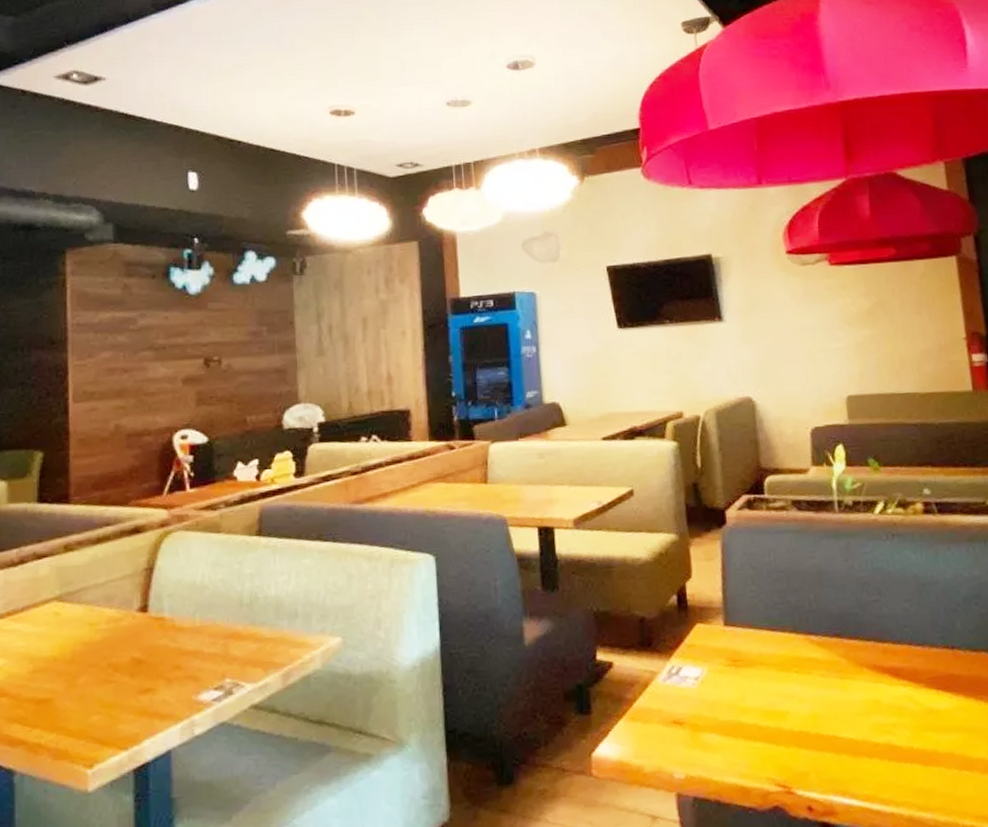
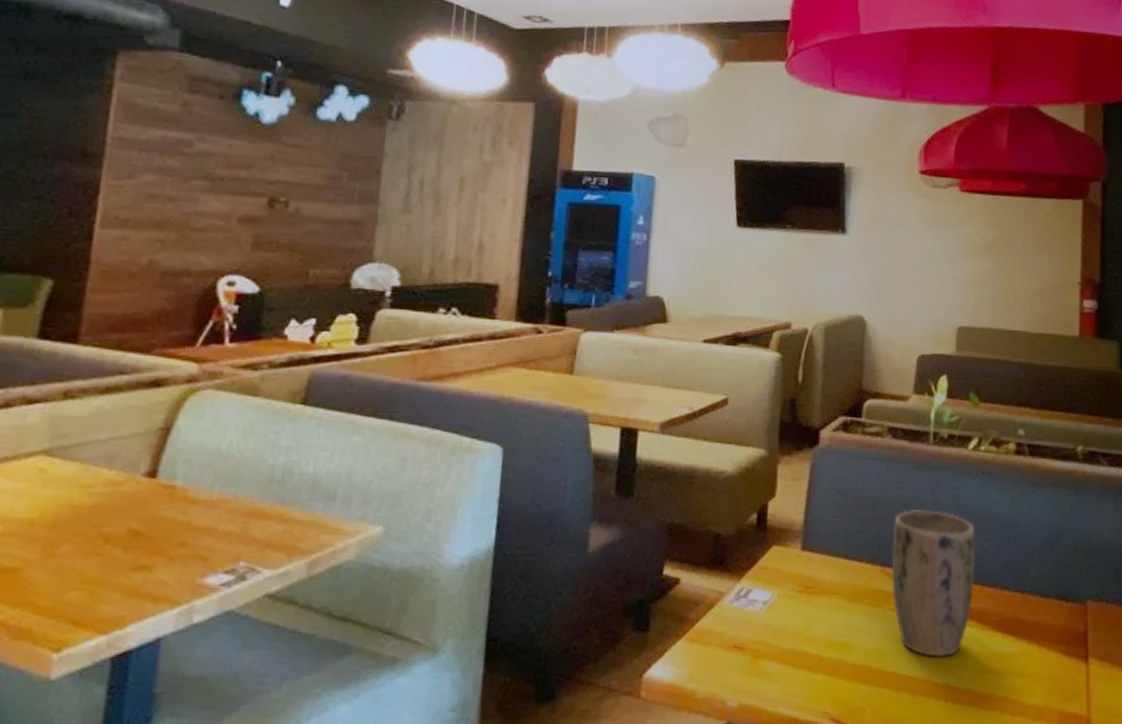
plant pot: none [810,576,902,719] -> present [891,510,976,658]

